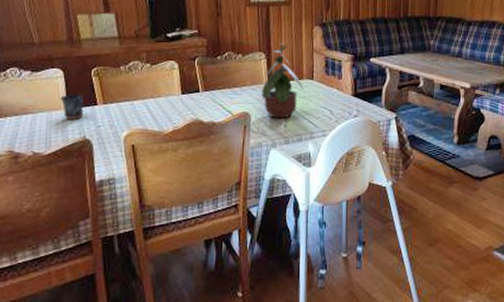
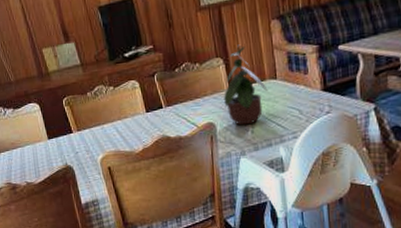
mug: present [60,94,85,119] -> none [40,125,63,149]

